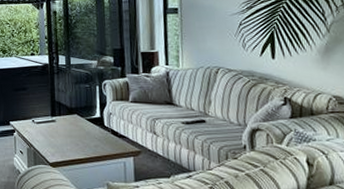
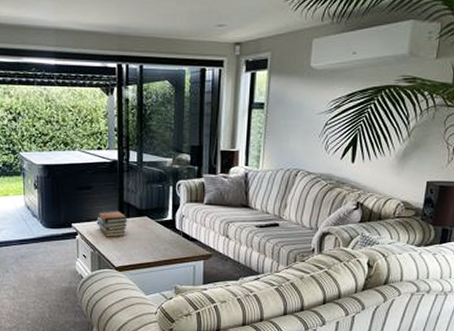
book stack: none [32,109,60,134] -> present [98,211,128,237]

